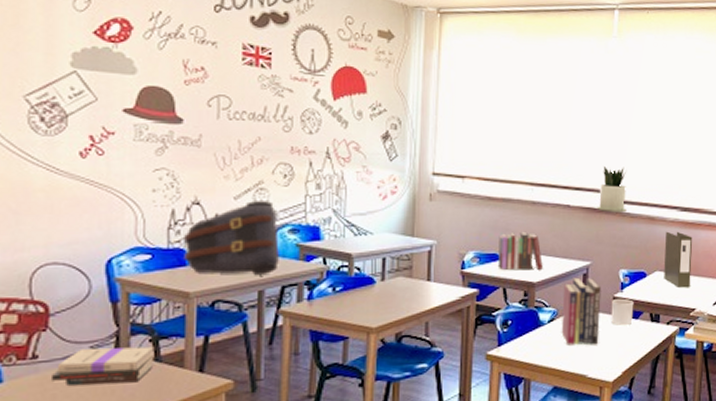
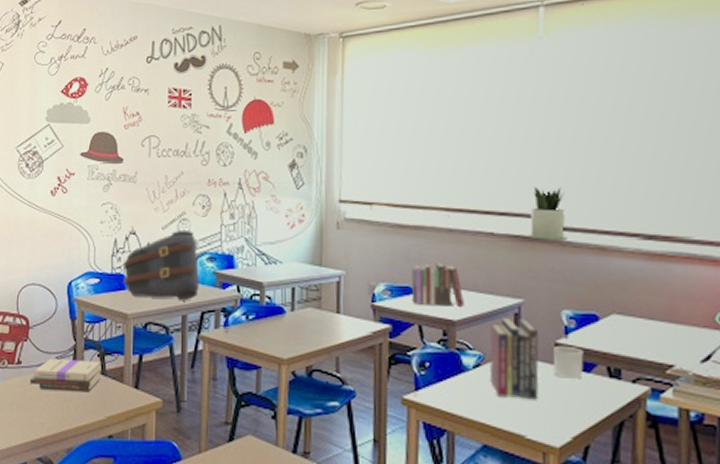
binder: present [664,231,693,288] -> none [622,264,665,338]

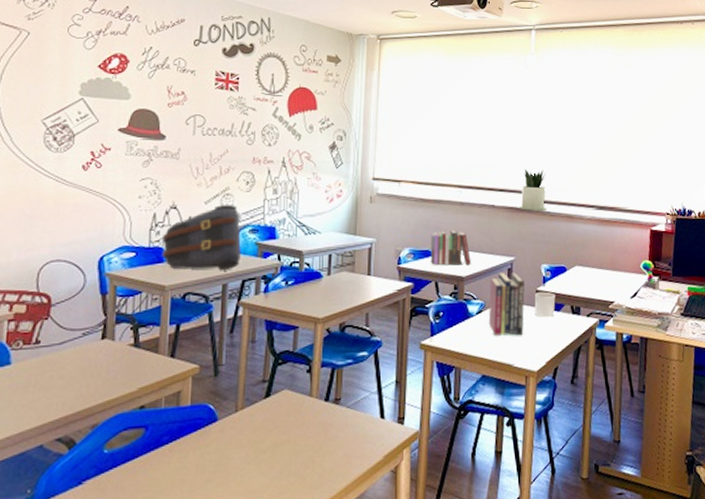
books: present [30,358,102,392] -> none [50,333,135,368]

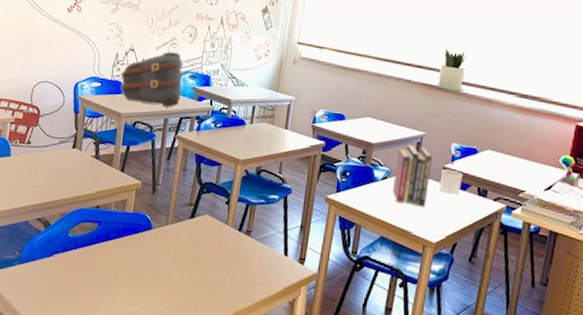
books: present [430,229,471,266] -> none [343,98,382,133]

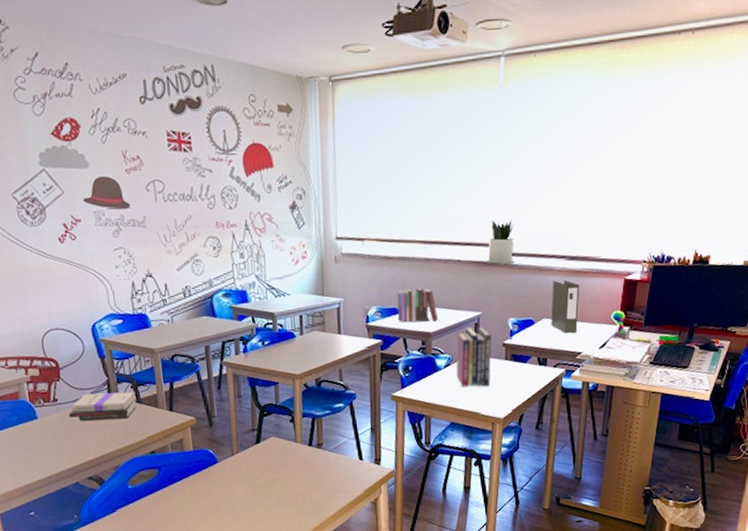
books: none [37,142,96,171] -> present [69,391,137,421]
backpack: present [120,52,182,107] -> none [144,271,218,333]
books: none [343,98,382,133] -> present [397,287,438,322]
mug: present [439,168,463,196] -> none [501,344,523,370]
binder: none [495,114,528,170] -> present [551,279,580,334]

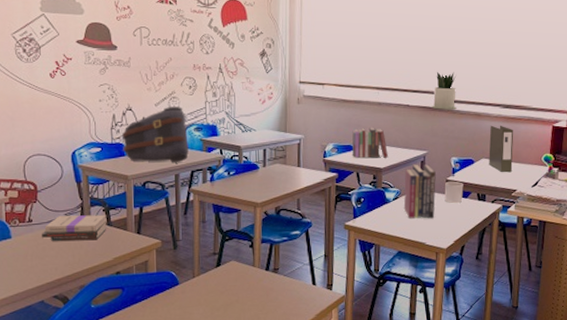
backpack: none [144,271,218,333] -> present [122,107,189,162]
mug: none [501,344,523,370] -> present [444,181,464,204]

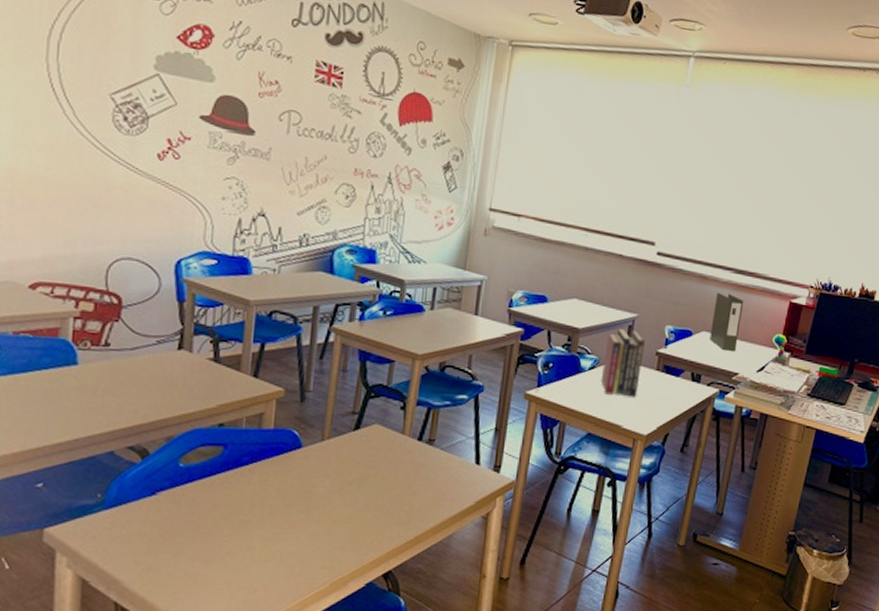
books: present [42,214,107,241] -> none [121,341,215,380]
backpack: present [122,107,189,162] -> none [247,218,337,291]
books: present [352,127,388,158] -> none [544,276,590,317]
planter: present [431,72,457,111] -> none [649,219,685,268]
mug: present [444,181,464,204] -> none [651,353,677,383]

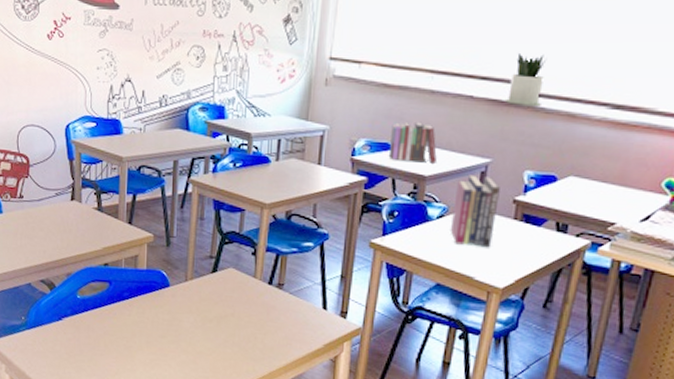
books: none [544,276,590,317] -> present [388,121,437,163]
planter: none [649,219,685,268] -> present [504,54,547,107]
binder: present [710,292,744,352] -> none [579,131,624,199]

